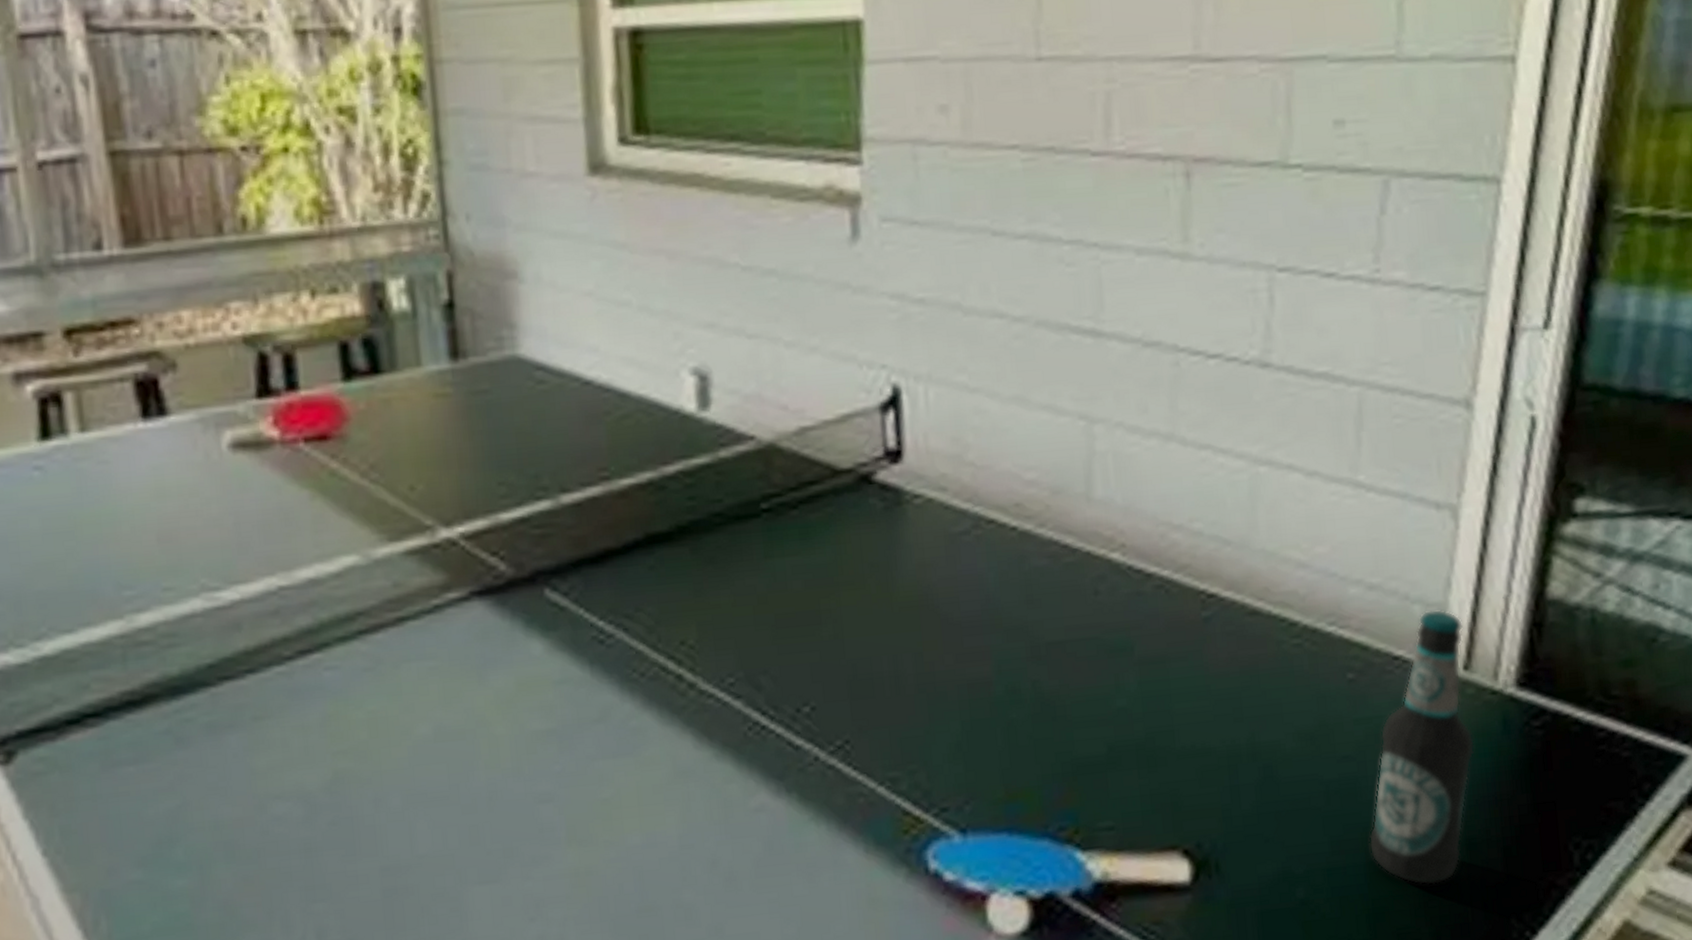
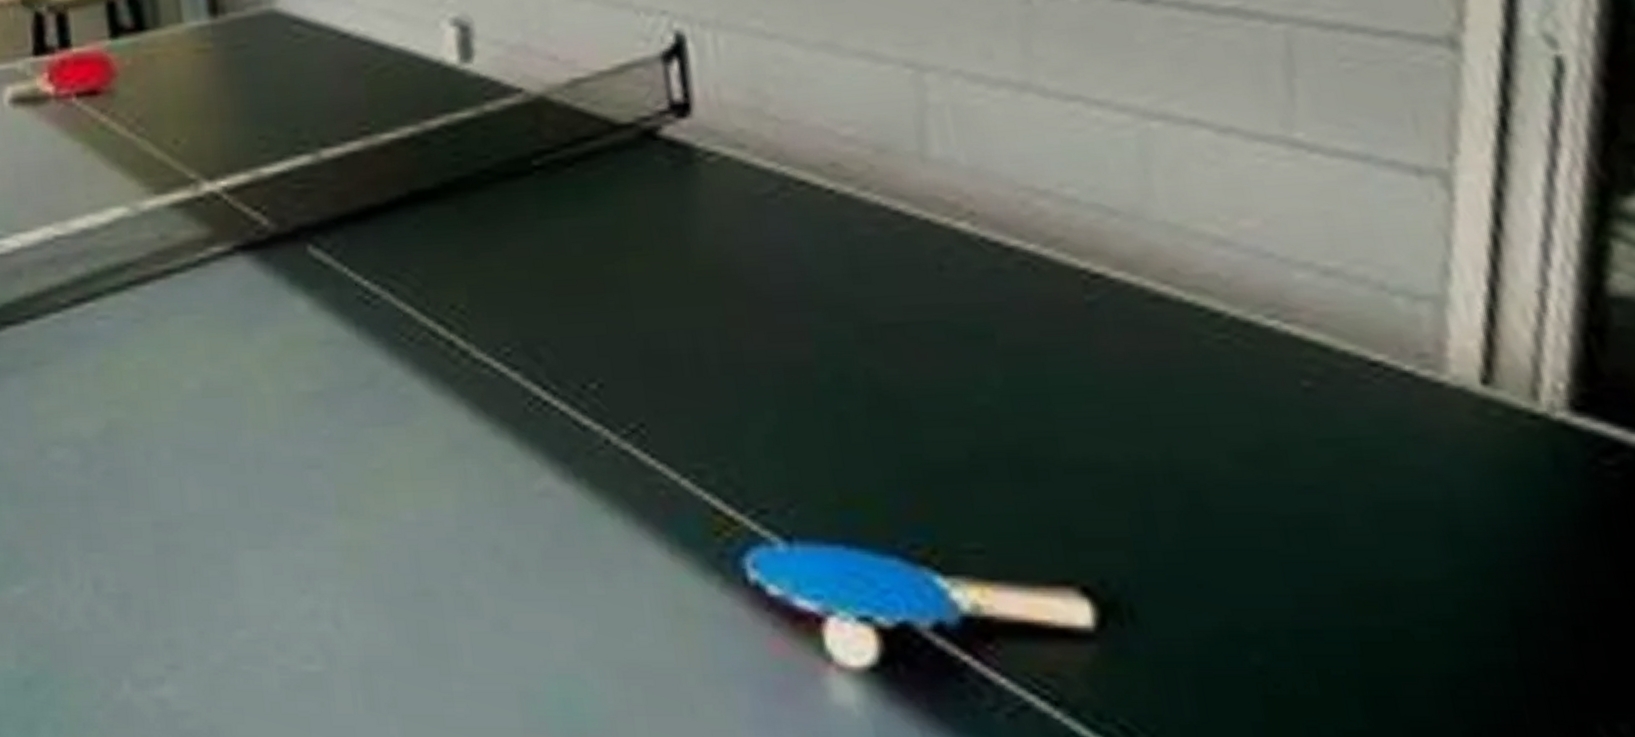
bottle: present [1368,609,1475,886] -> none [1354,303,1511,668]

